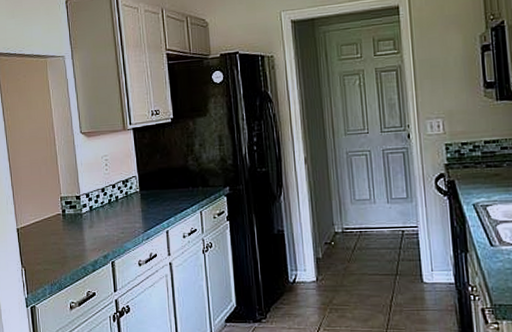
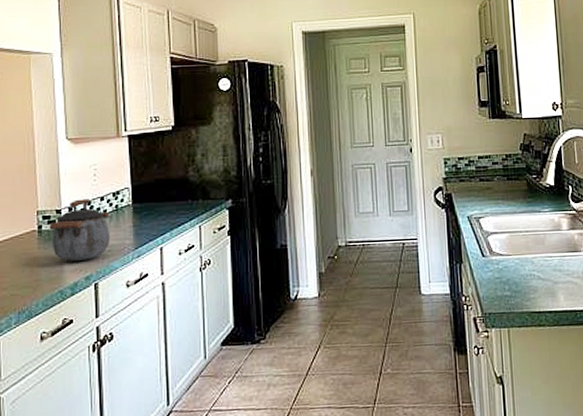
kettle: none [71,186,123,241] -> present [49,199,111,261]

